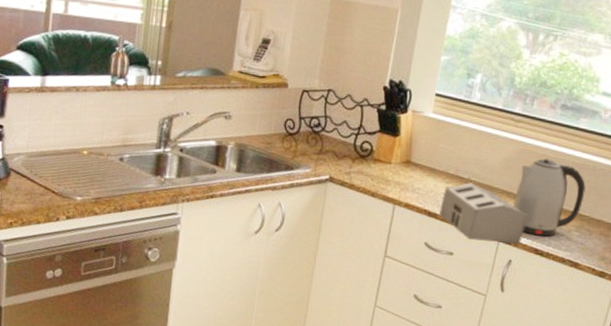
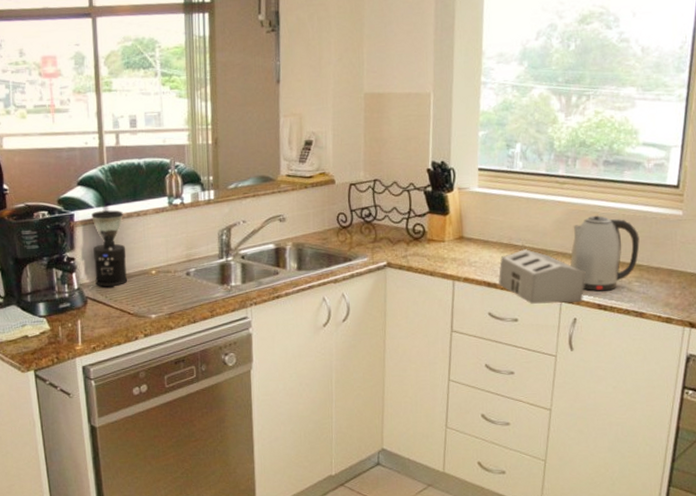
coffee grinder: none [22,79,61,162] -> present [91,210,128,287]

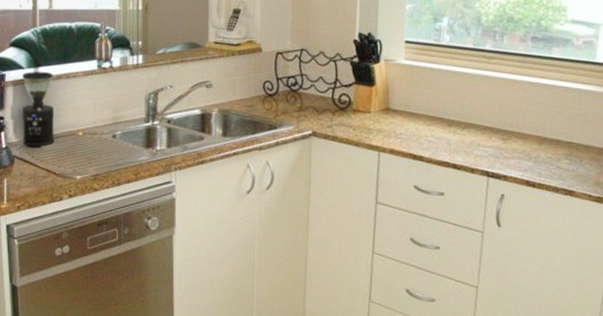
toaster: present [498,249,586,304] -> none [424,123,514,178]
kettle: present [570,215,640,292] -> none [498,91,569,168]

